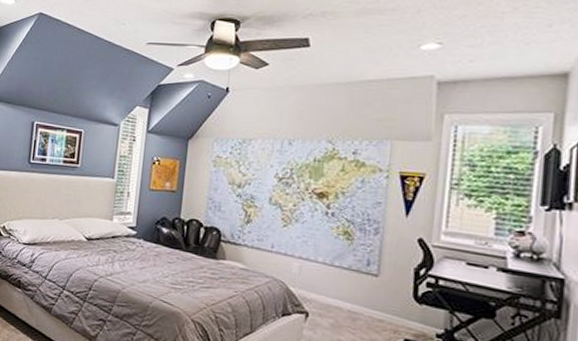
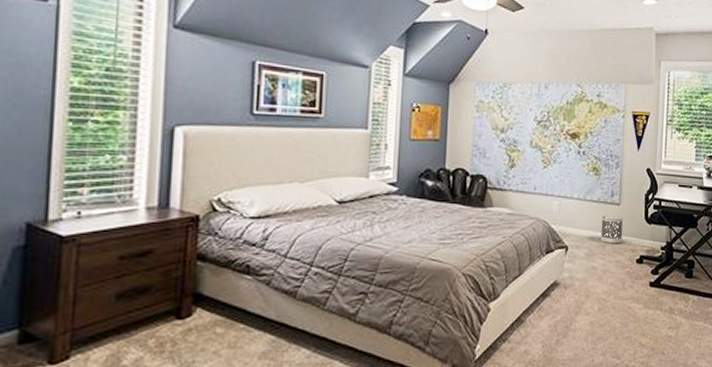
wastebasket: none [350,285,383,321] -> present [600,215,624,244]

